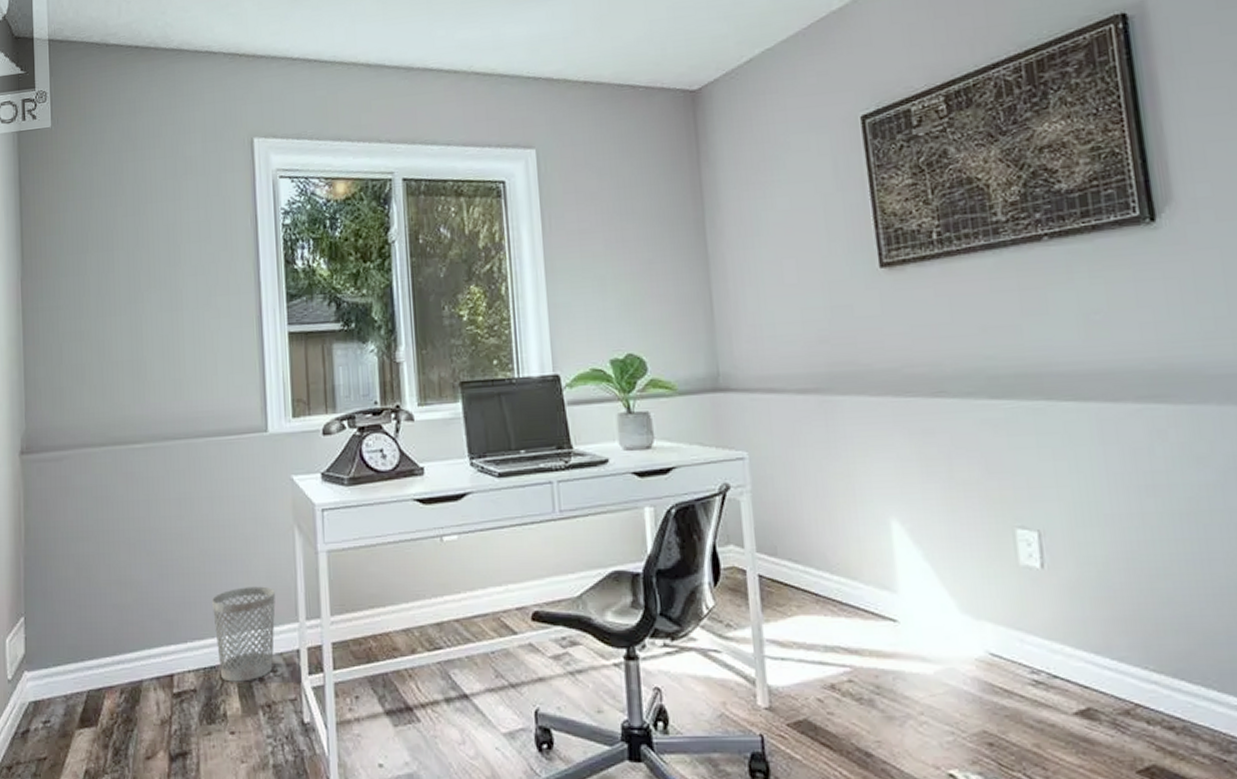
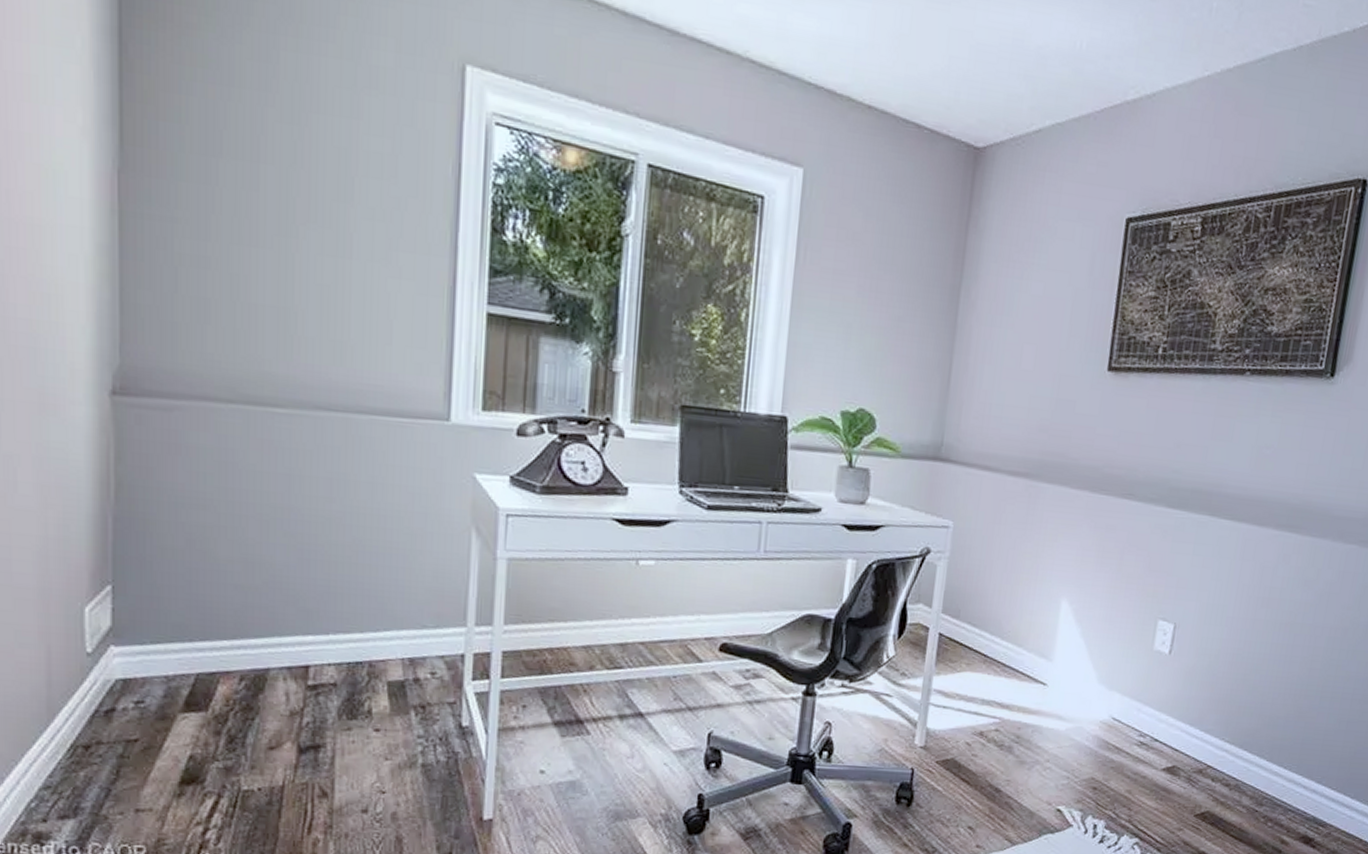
wastebasket: present [211,586,276,682] -> none [362,584,443,681]

